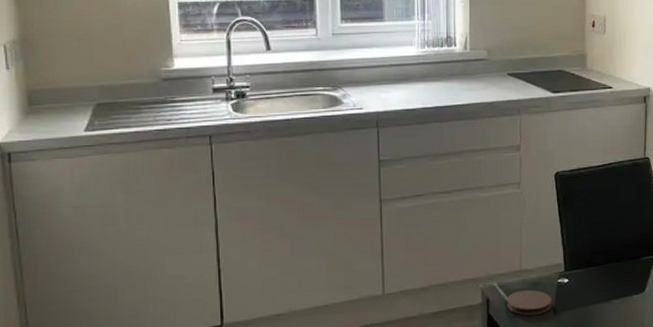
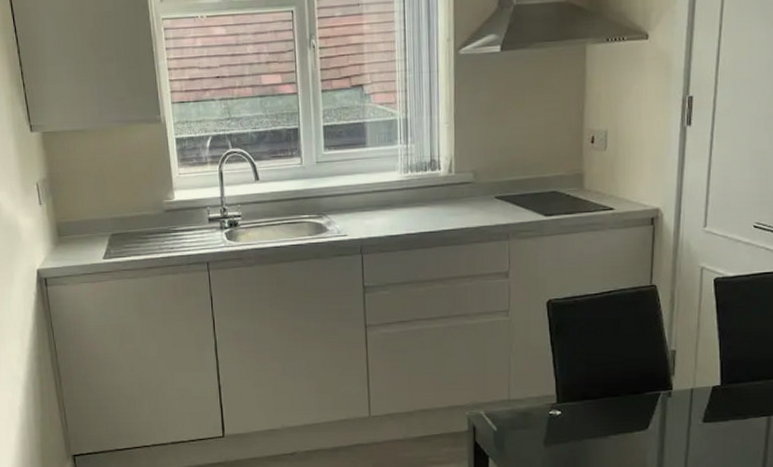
coaster: present [507,289,552,316] -> none [494,419,543,447]

